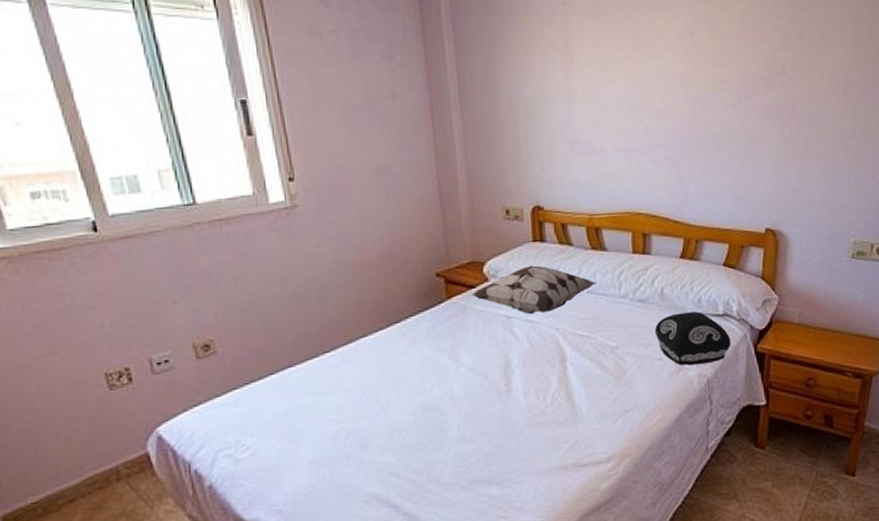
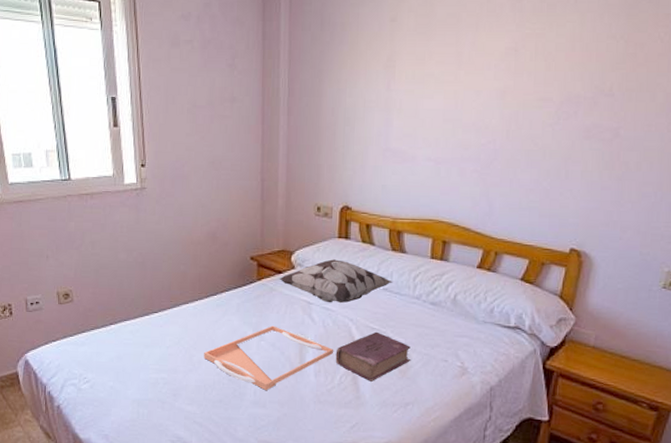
serving tray: none [393,348,542,424] -> present [204,325,333,391]
book: none [544,338,624,394] -> present [335,331,411,382]
cushion: present [655,311,731,365] -> none [444,320,519,372]

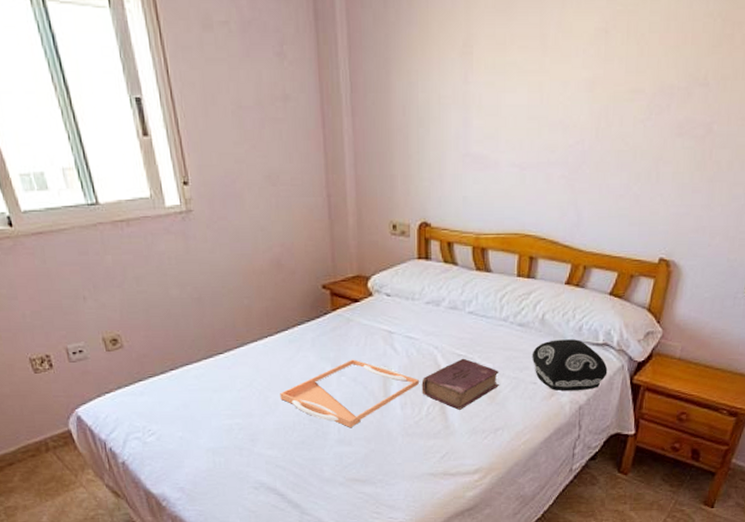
decorative pillow: present [279,259,394,304] -> none [356,283,479,331]
cushion: none [444,320,519,372] -> present [533,339,608,391]

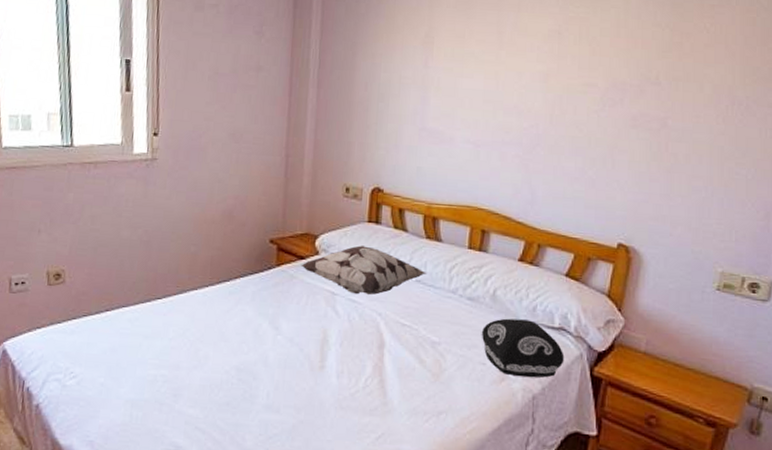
serving tray: present [280,359,419,428] -> none [211,318,359,394]
decorative pillow: none [356,283,479,331] -> present [301,245,428,295]
book: present [421,358,499,410] -> none [360,328,445,386]

